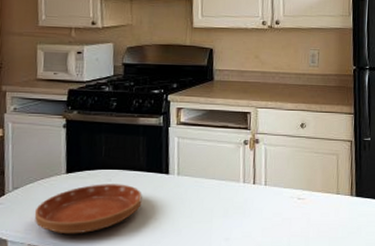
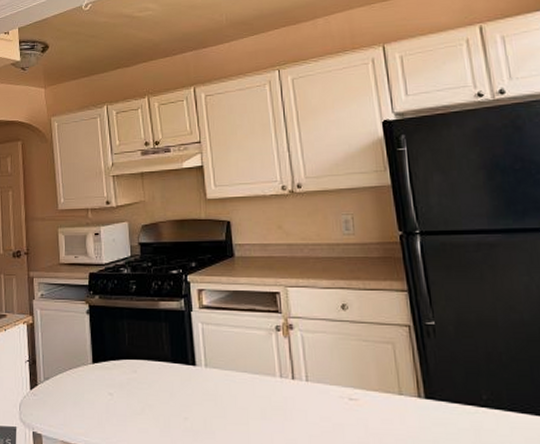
saucer: present [34,184,142,234] -> none [65,375,170,432]

